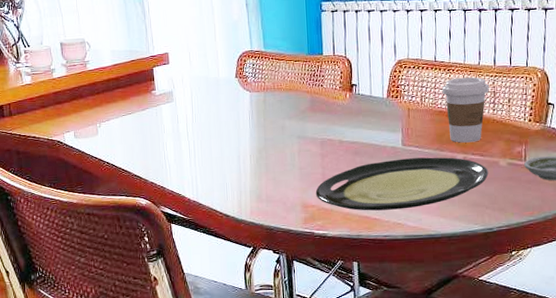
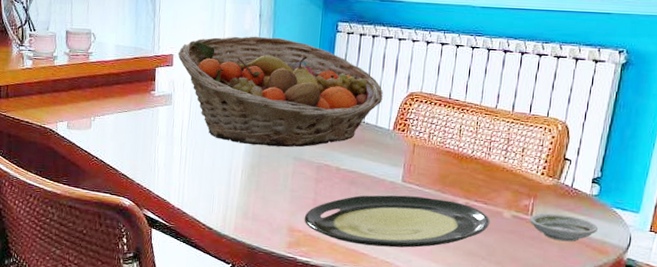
fruit basket: none [172,23,373,130] -> present [178,36,383,148]
coffee cup: present [442,77,489,143] -> none [452,119,504,189]

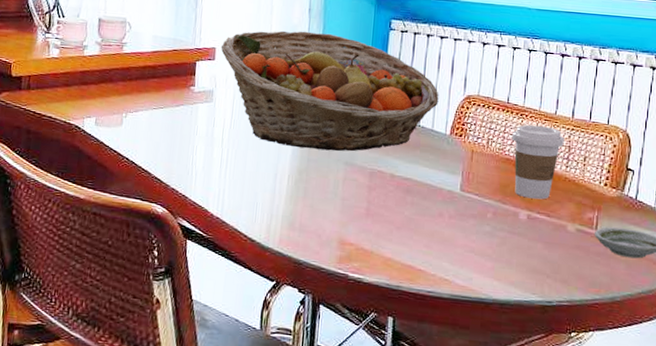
plate: present [304,195,490,248] -> none [356,205,554,264]
coffee cup: none [452,119,504,189] -> present [511,124,564,200]

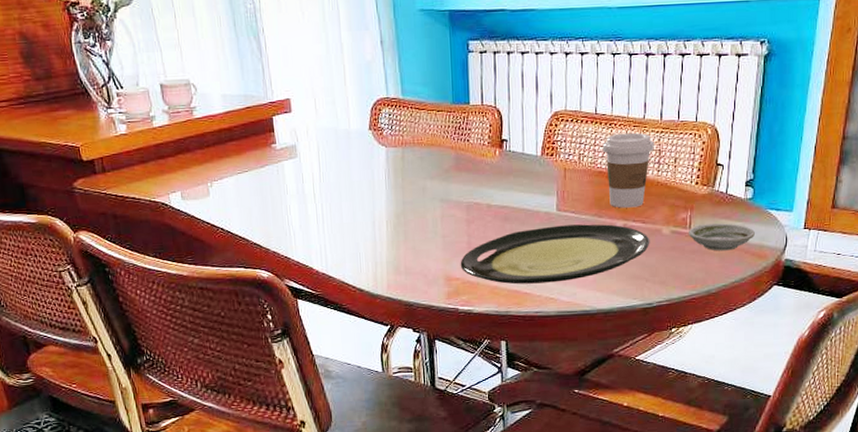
fruit basket: present [220,30,439,152] -> none [295,65,526,192]
plate: none [356,205,554,264] -> present [460,224,650,284]

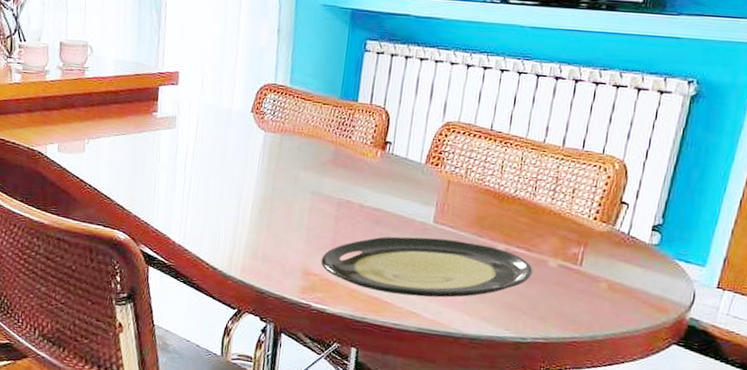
coffee cup: present [602,132,654,208] -> none [493,153,552,233]
saucer: present [689,223,755,251] -> none [578,263,657,297]

